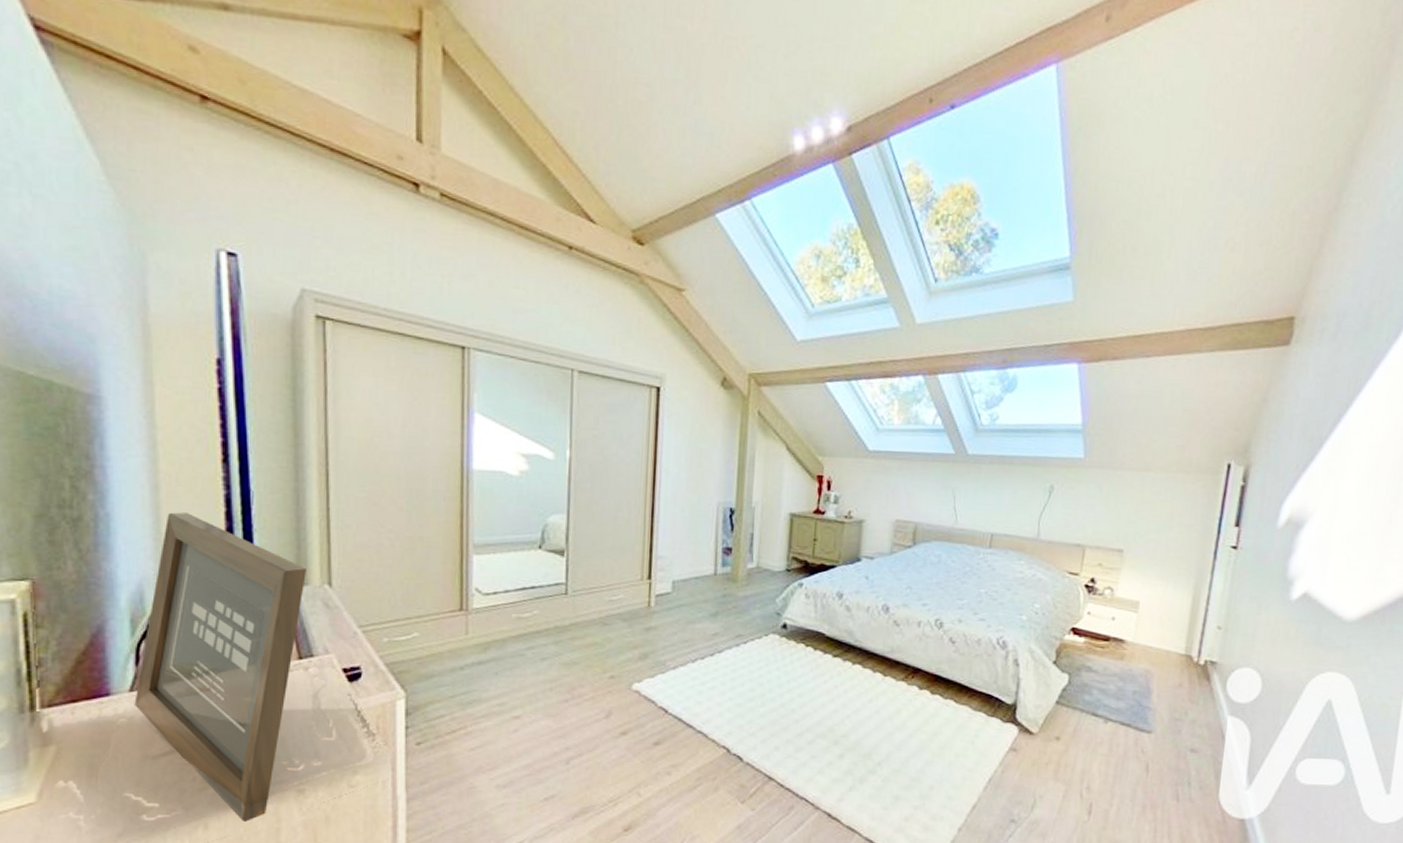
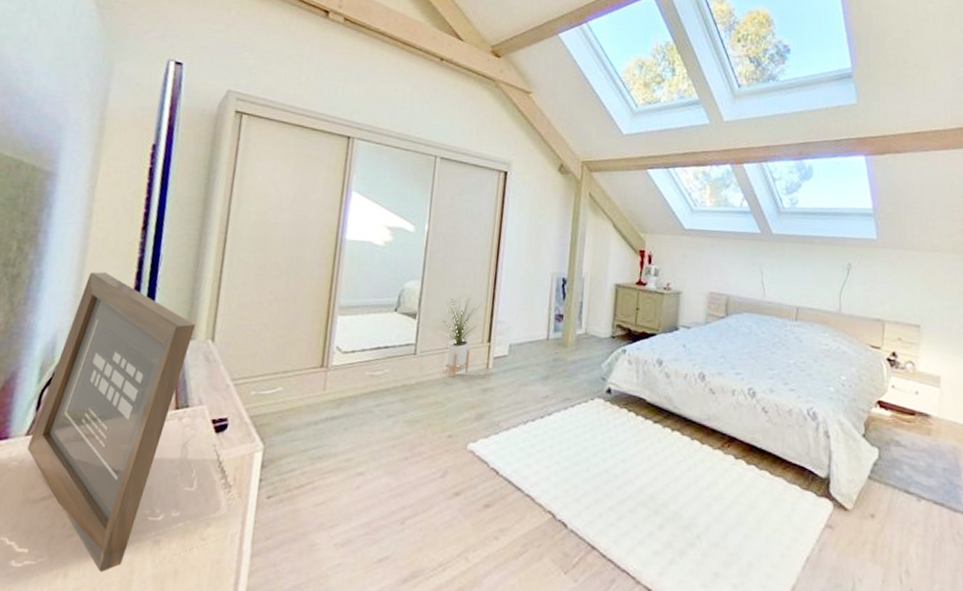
house plant: none [594,532,640,617] -> present [442,297,483,378]

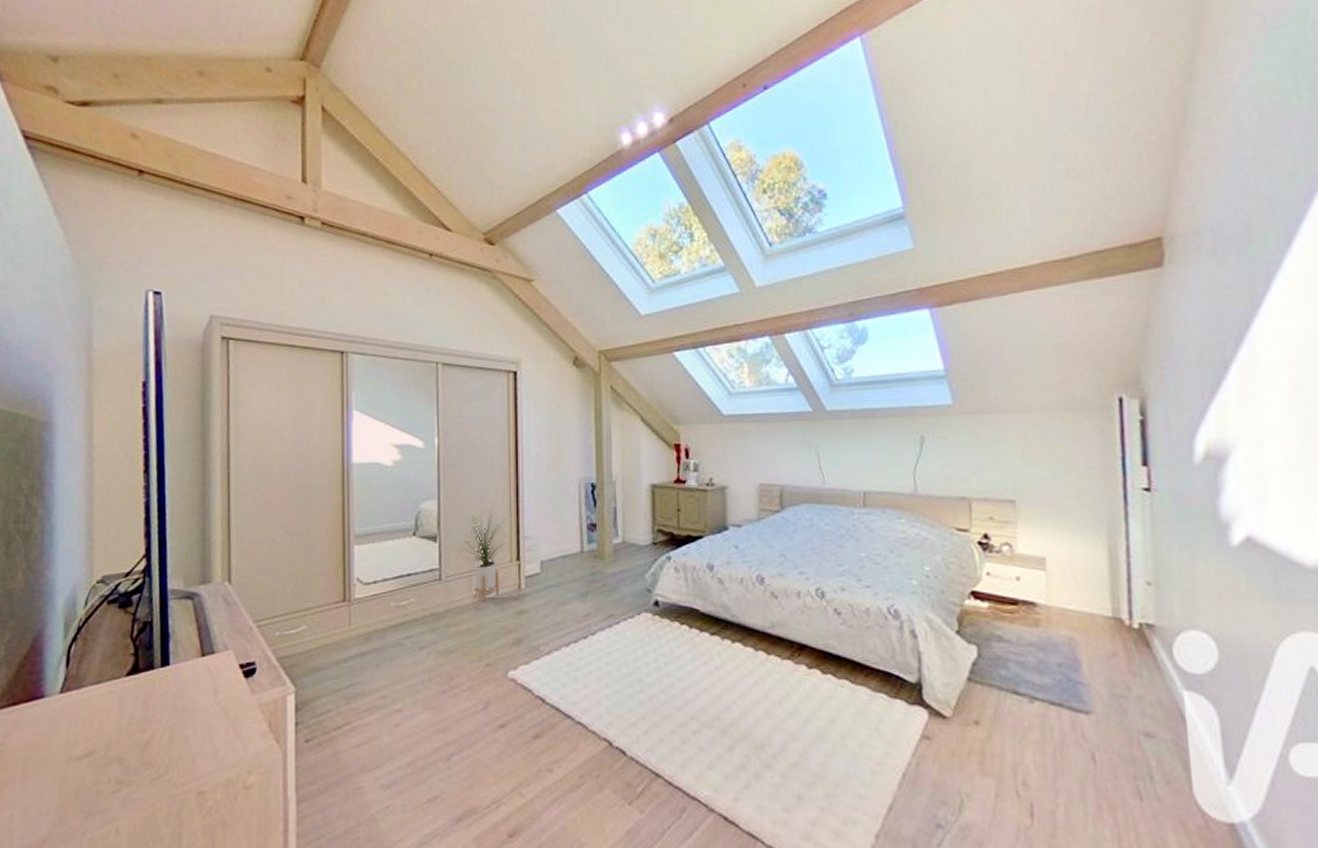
picture frame: present [27,271,195,573] -> none [63,521,210,827]

